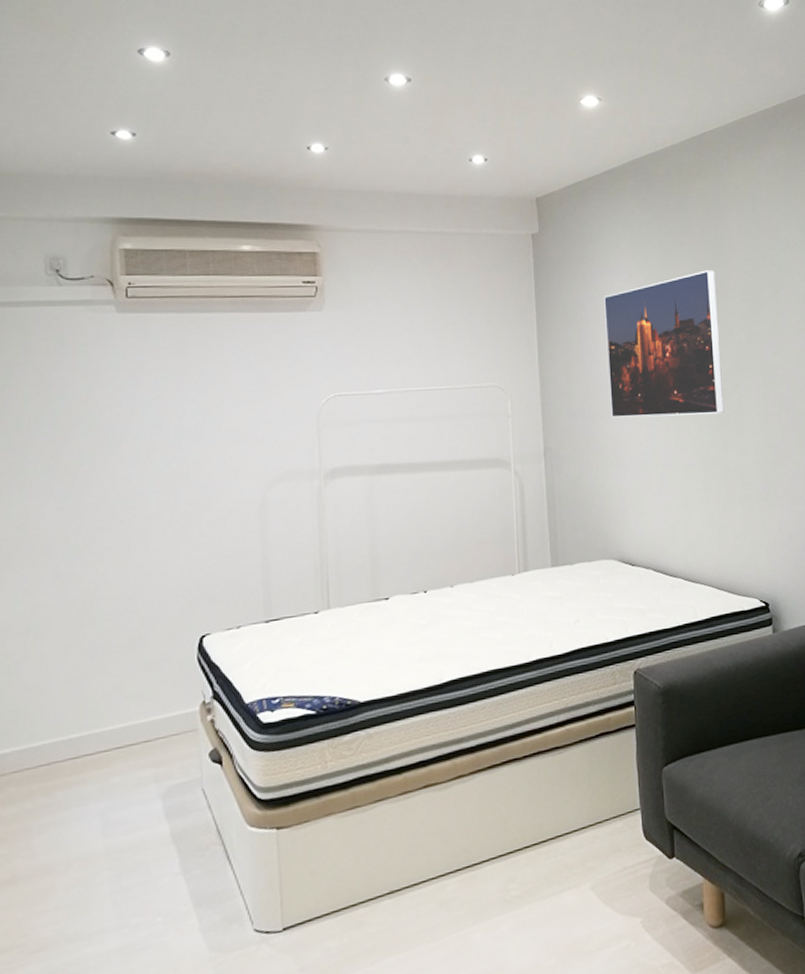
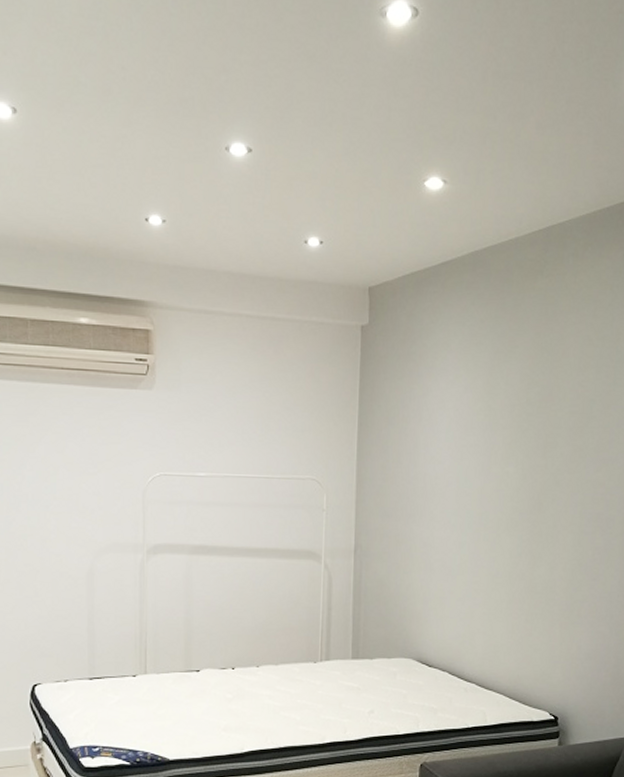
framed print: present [604,270,724,418] -> none [423,377,545,528]

